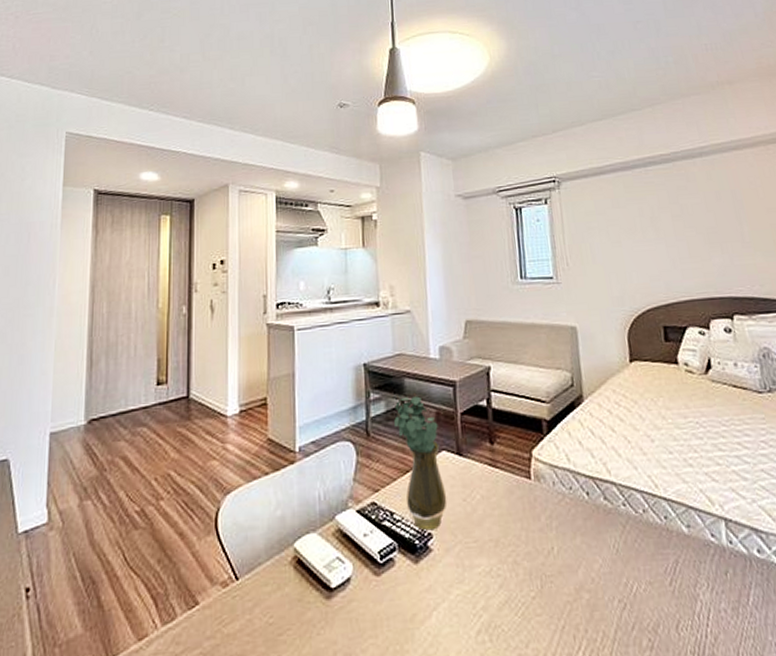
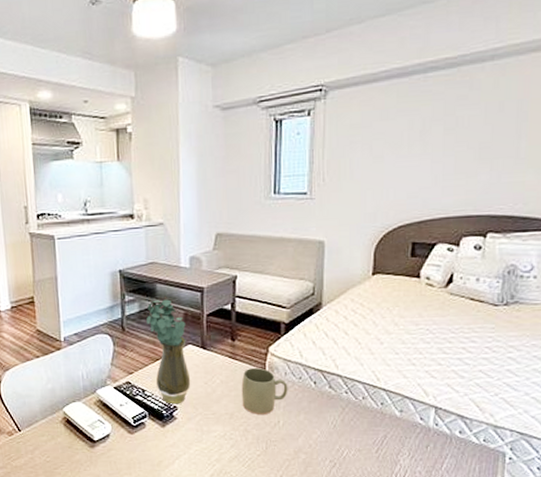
mug: none [505,476,559,539] -> present [241,367,288,414]

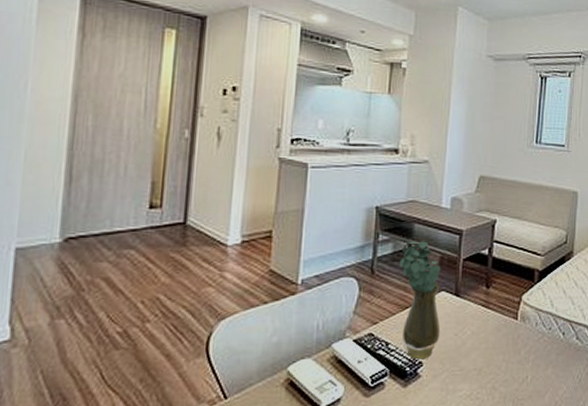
mug: present [241,367,288,414] -> none [491,317,538,369]

